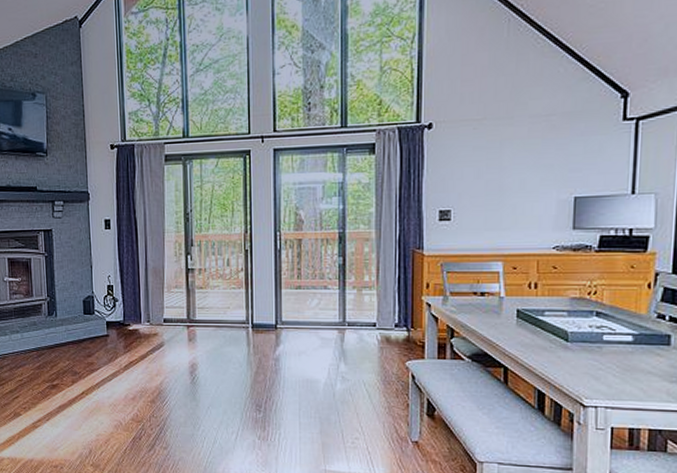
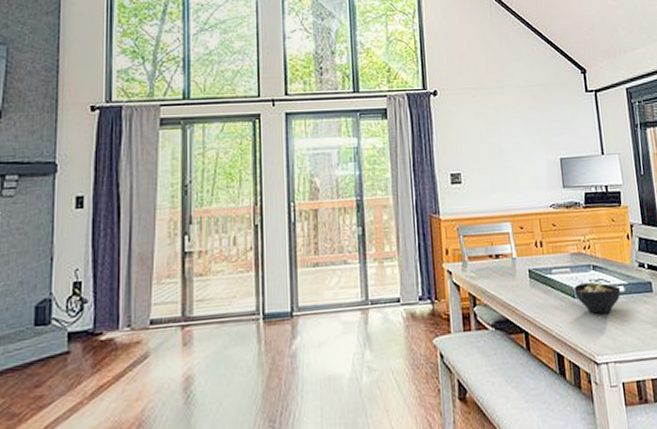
bowl: none [568,327,628,360] -> present [574,282,621,314]

